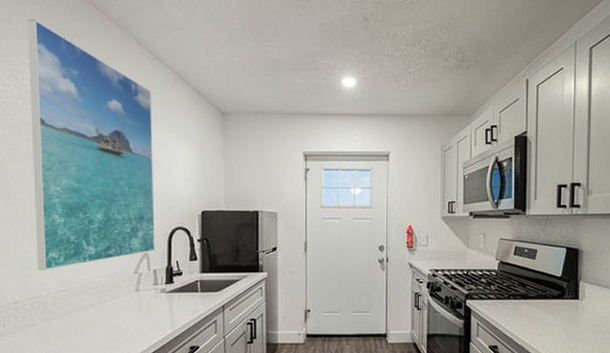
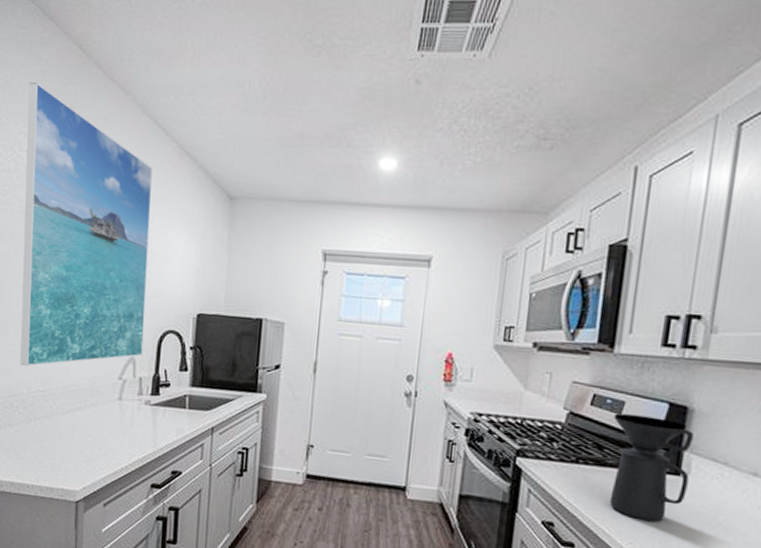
coffee maker: none [531,259,584,336] -> present [609,413,694,522]

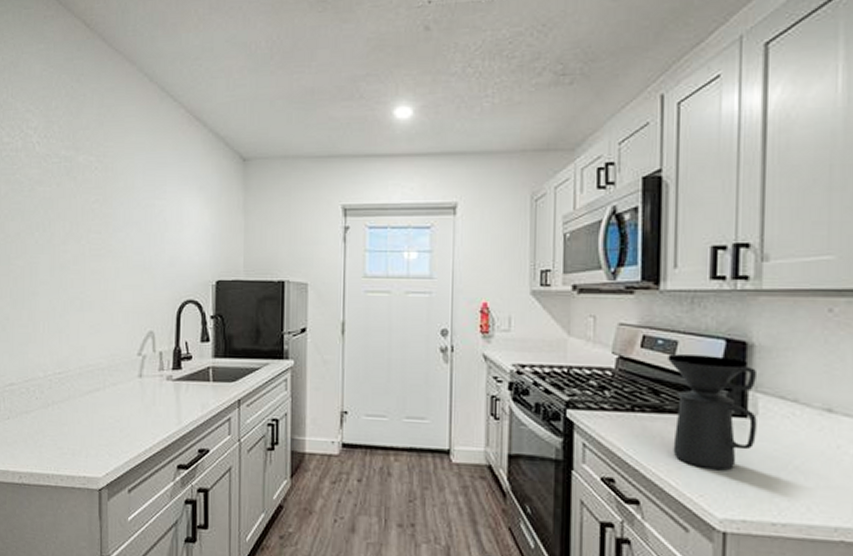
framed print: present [20,82,152,366] -> none [34,60,163,348]

